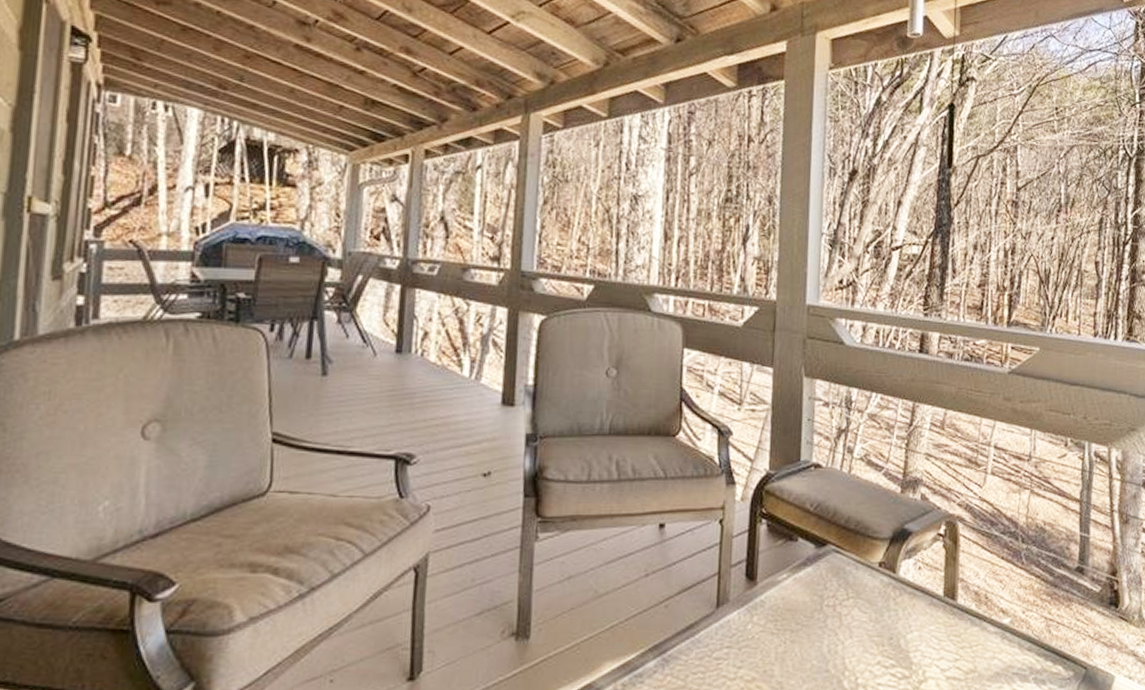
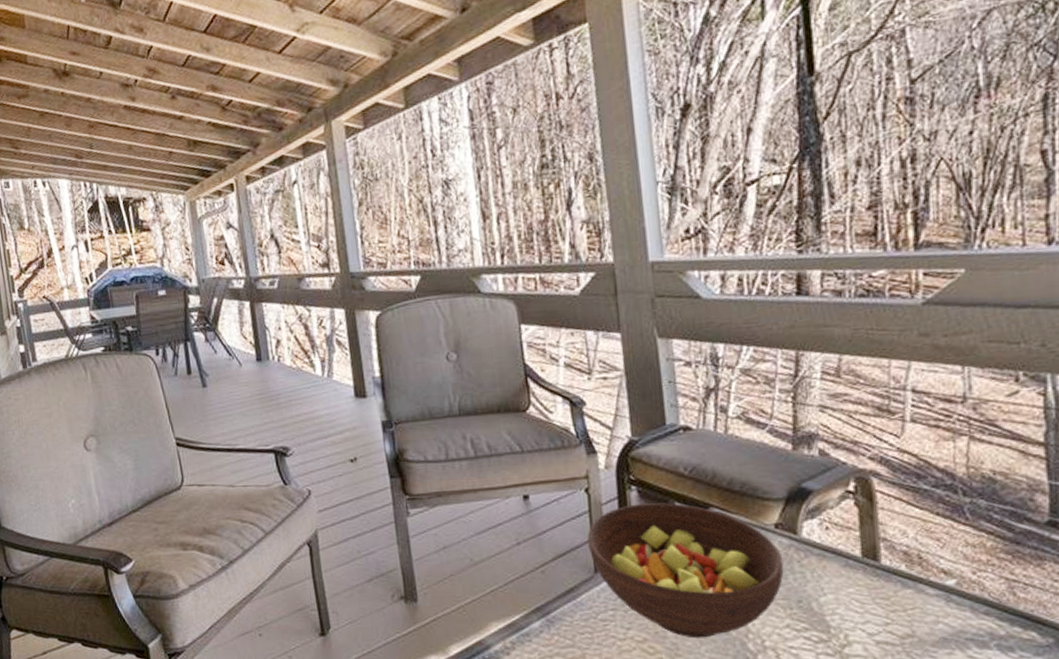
fruit bowl: none [713,538,882,677] -> present [587,502,784,638]

